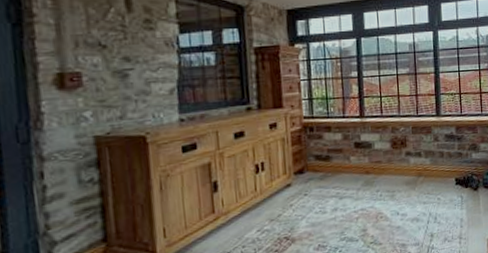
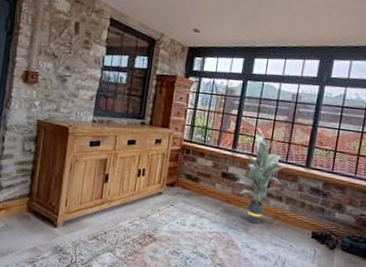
indoor plant: none [358,86,419,188] -> present [230,127,293,224]

